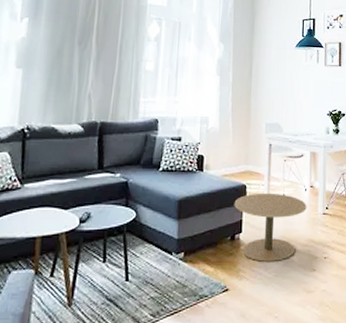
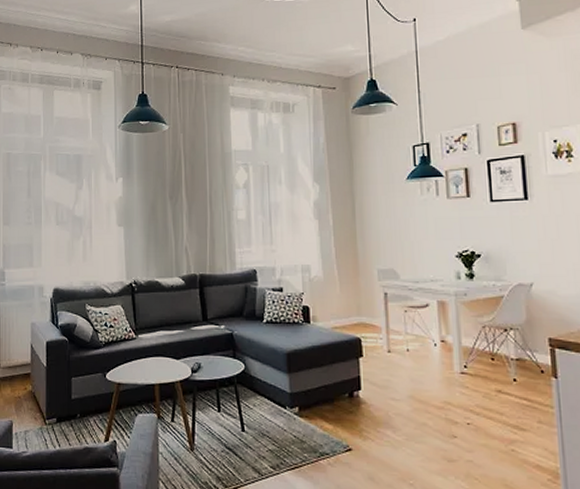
side table: present [234,192,307,262] -> none [348,347,439,424]

